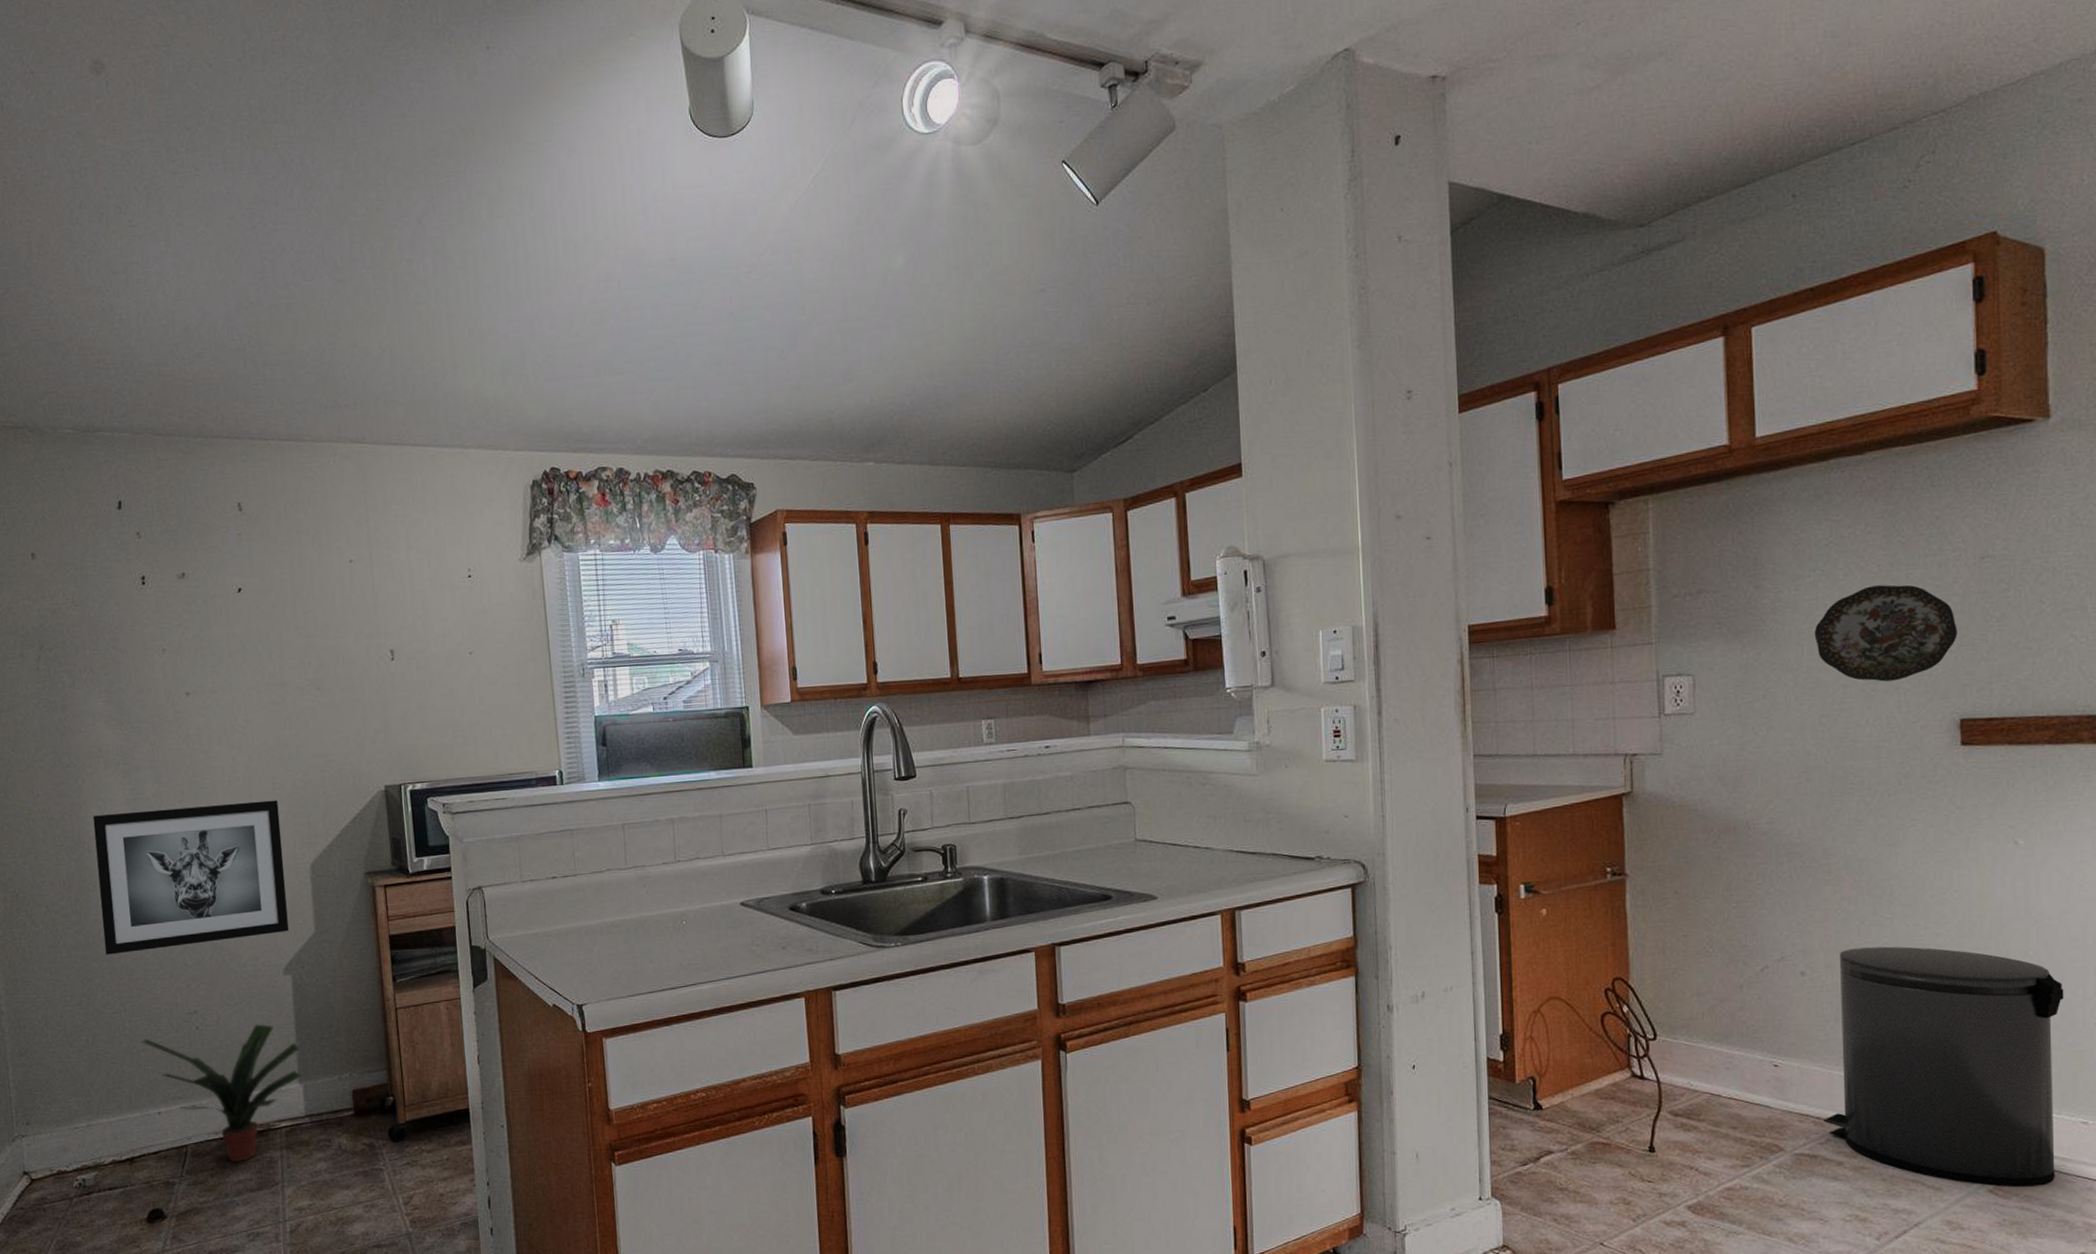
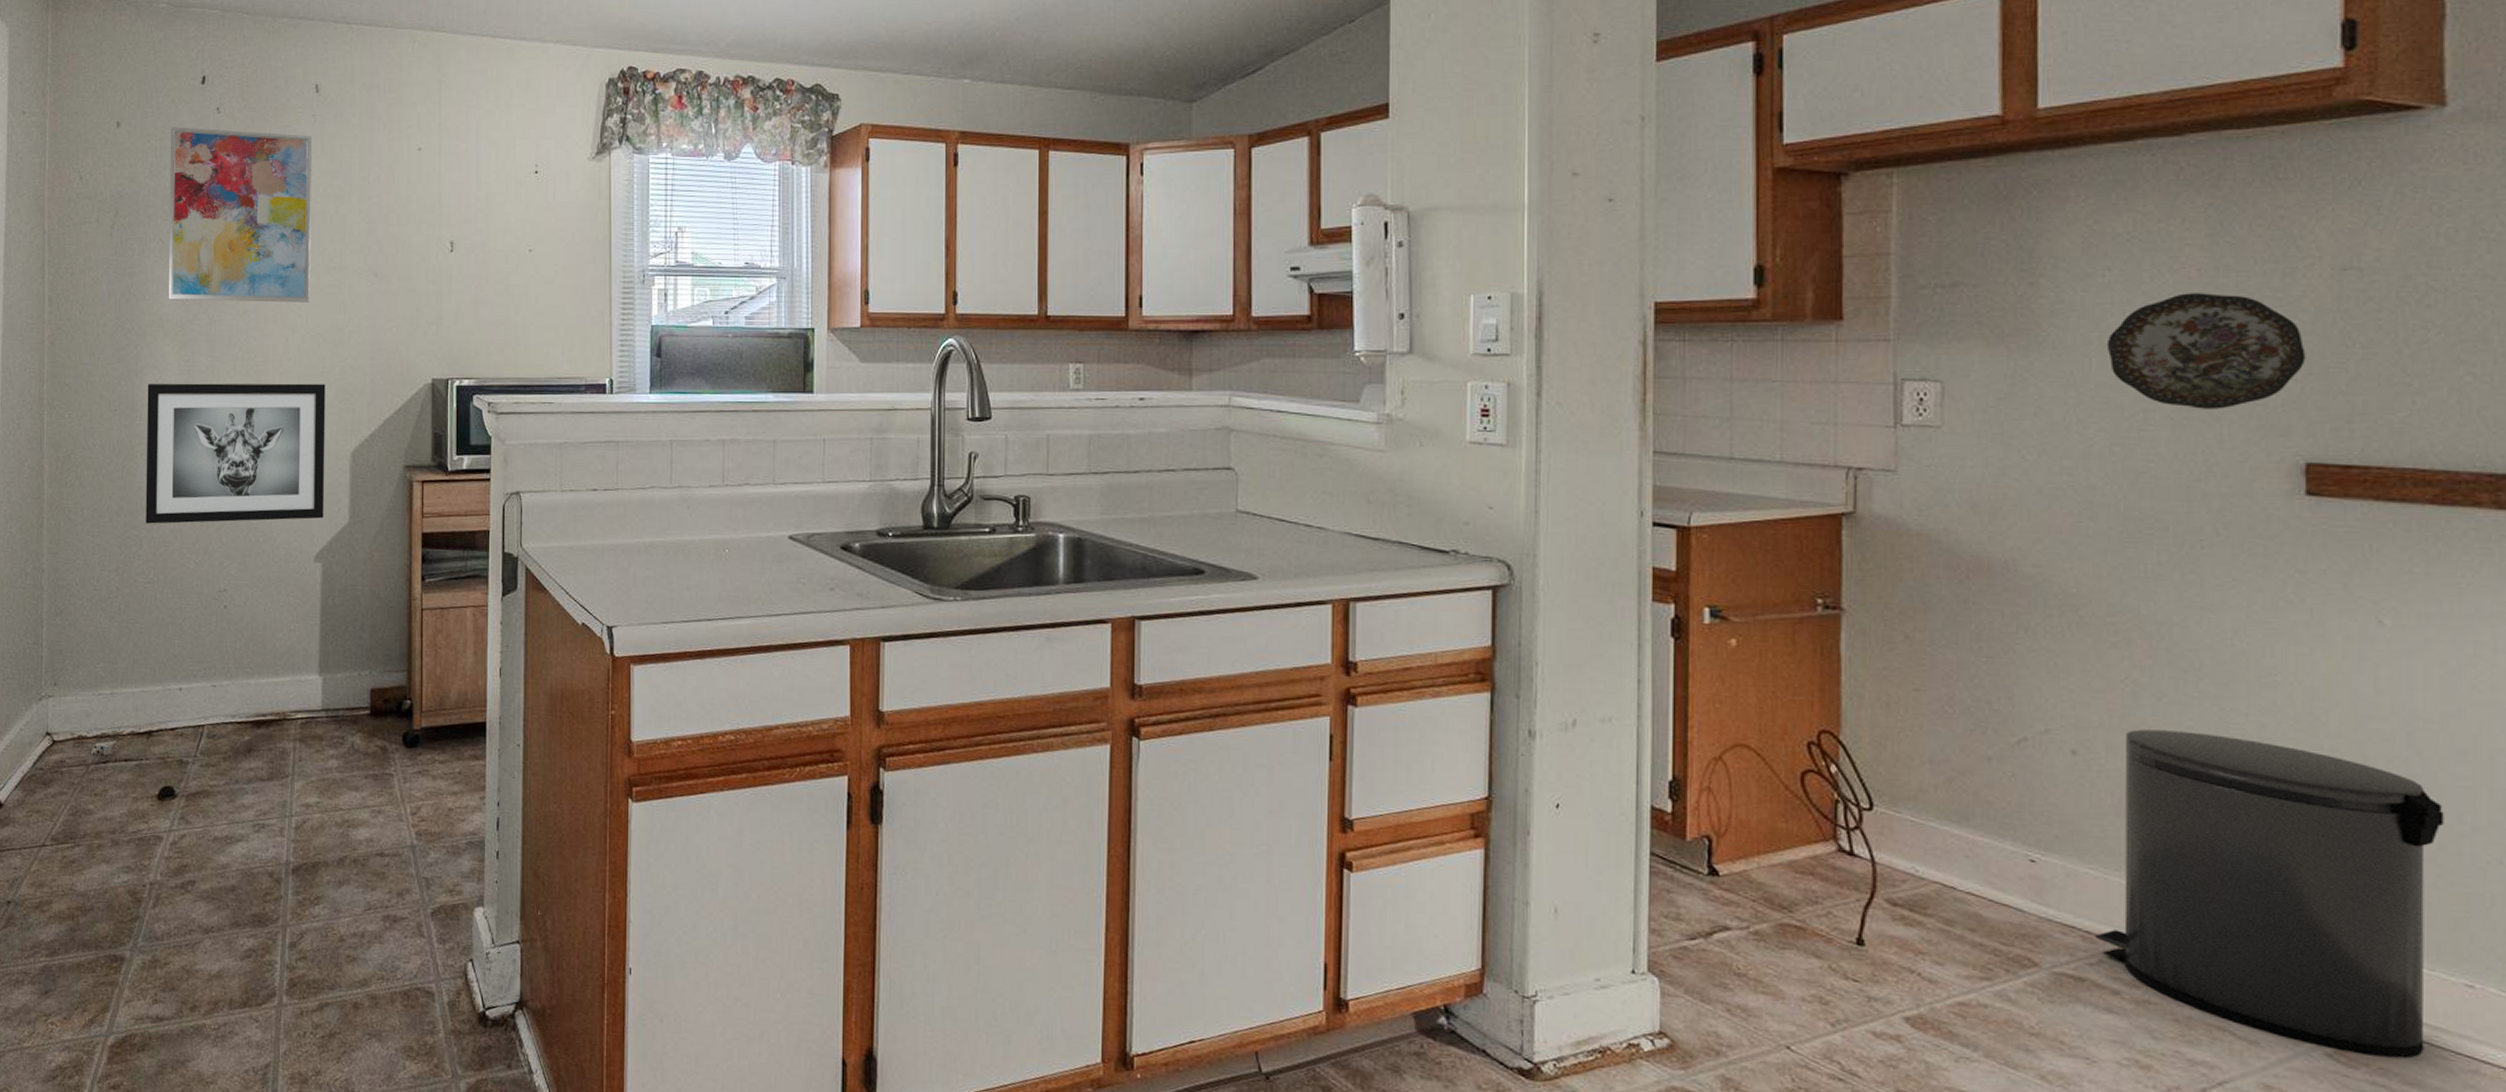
wall art: none [90,554,253,730] -> present [168,127,311,302]
potted plant: present [142,1024,301,1162] -> none [171,609,322,749]

